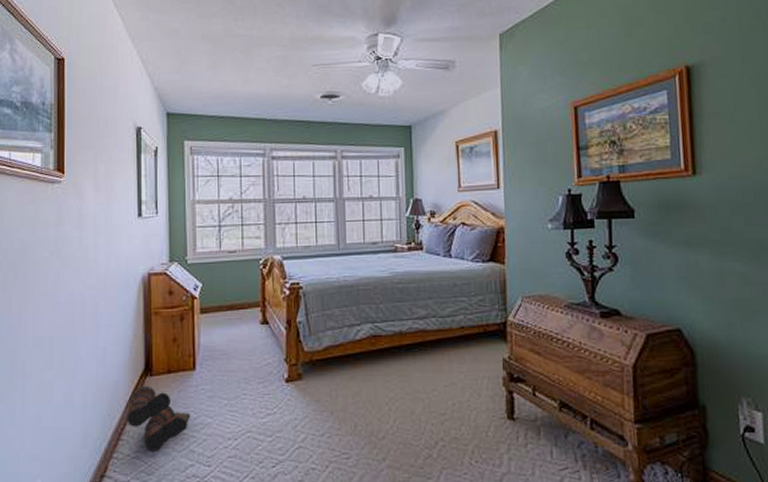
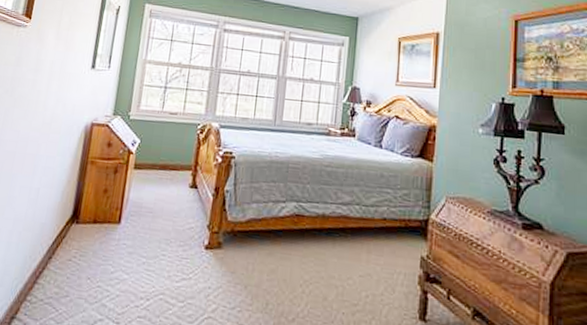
boots: present [127,385,191,452] -> none [46,231,109,301]

